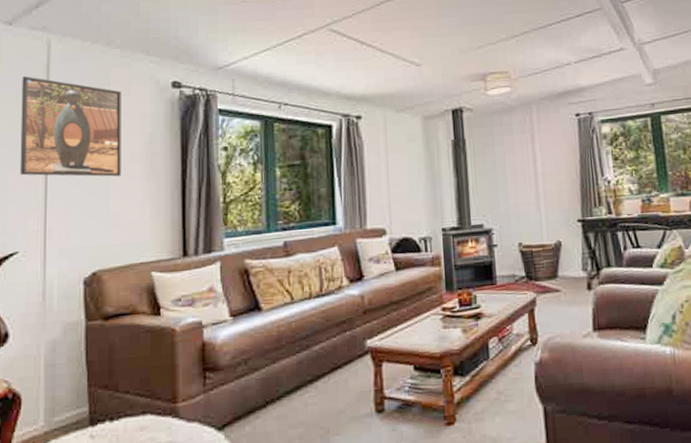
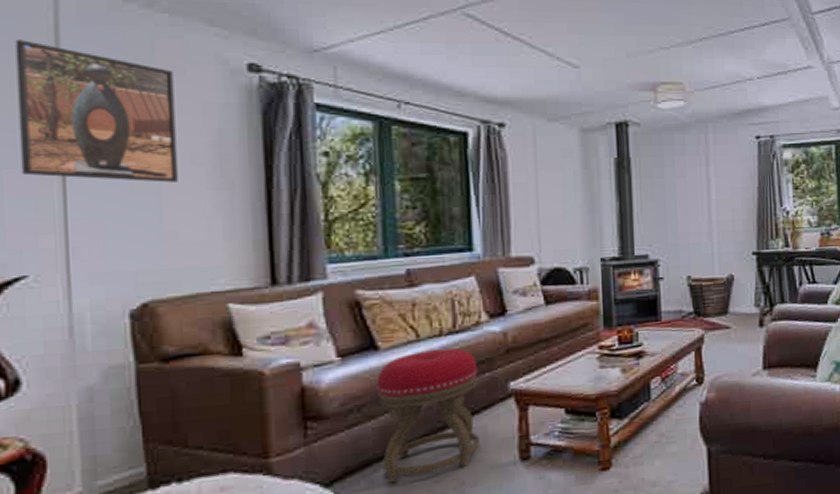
stool: none [259,309,343,430] -> present [376,348,481,484]

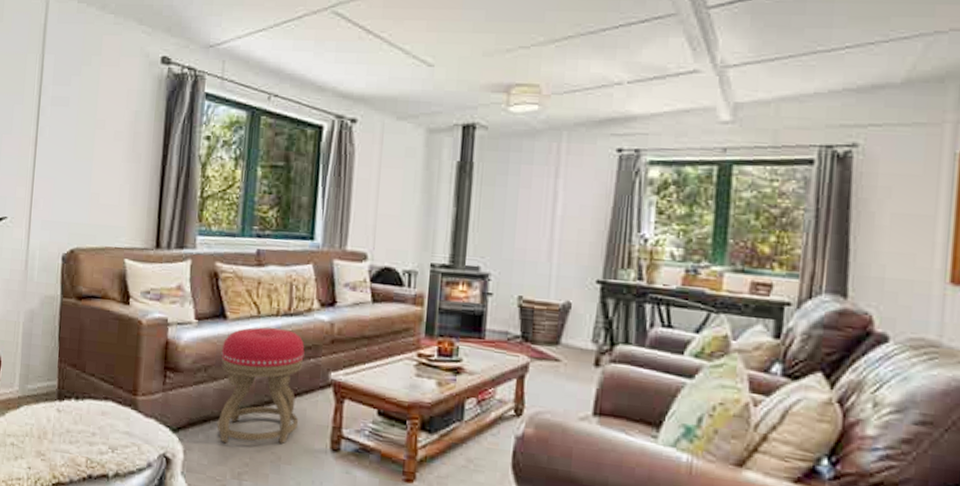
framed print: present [15,40,178,183] -> none [13,36,112,154]

